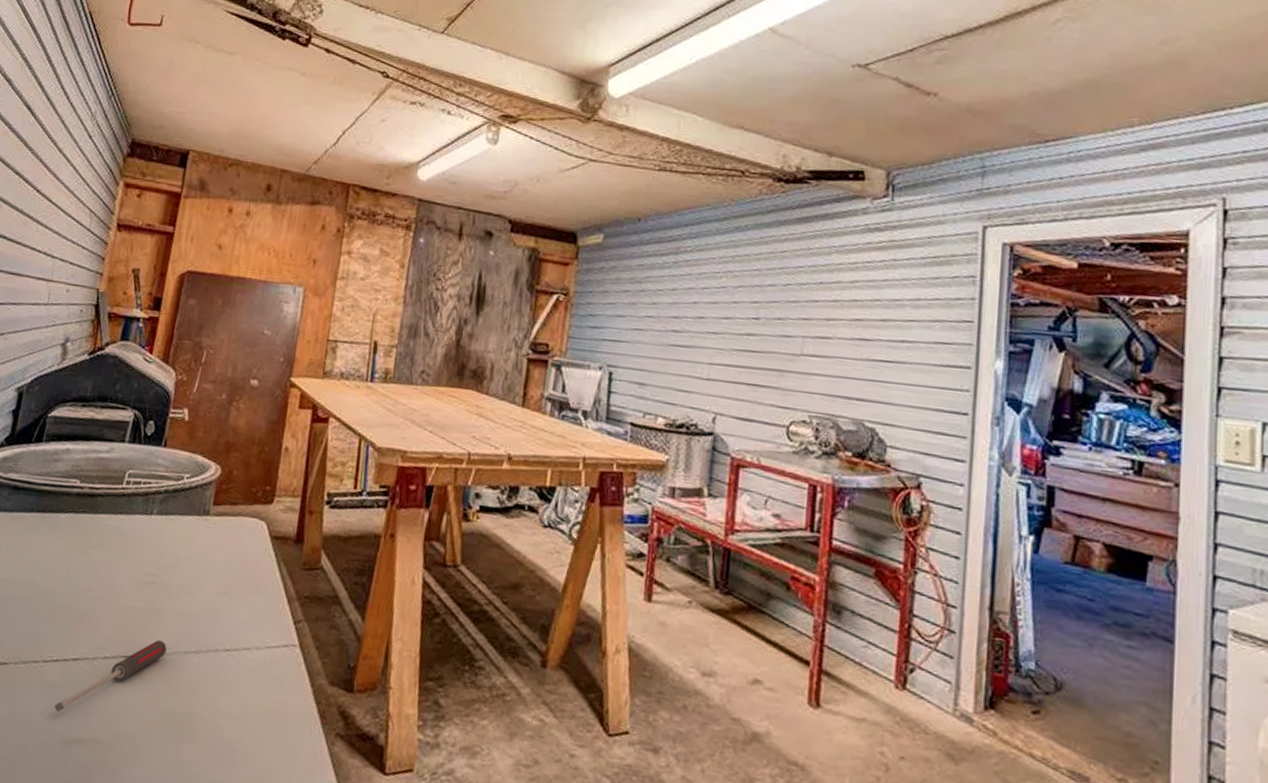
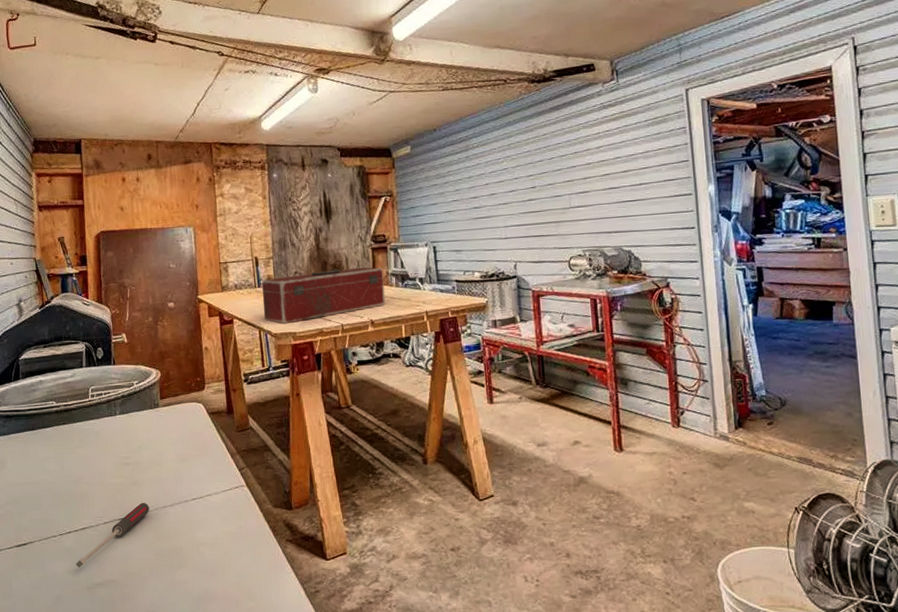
toolbox: none [369,373,537,439] -> present [261,267,386,324]

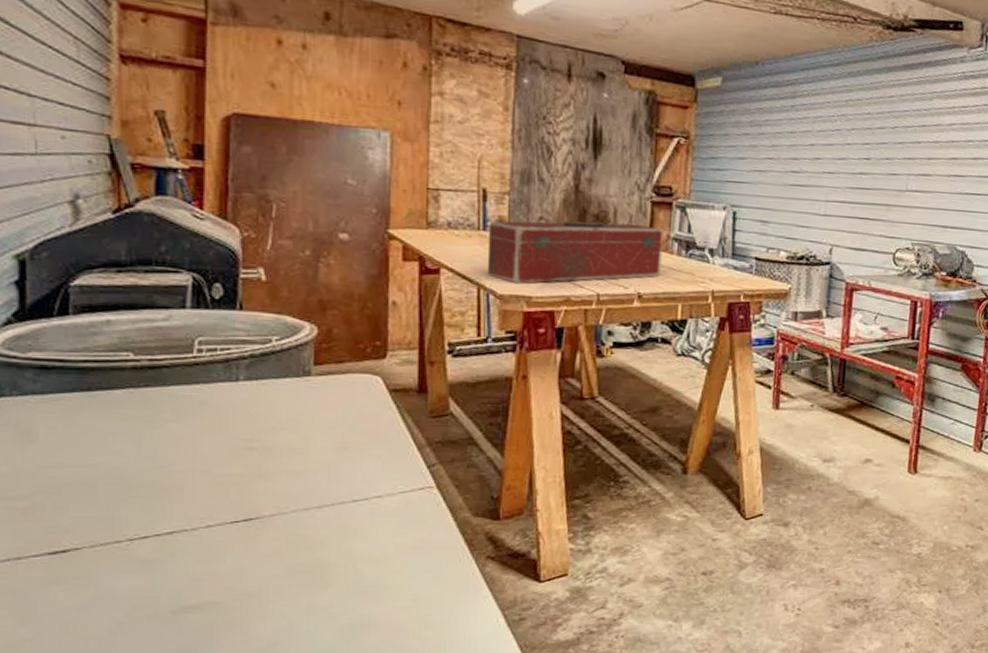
screwdriver: present [75,502,150,567] -> none [153,501,283,585]

